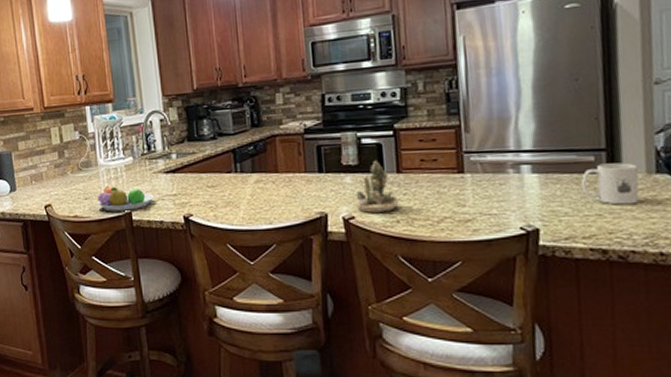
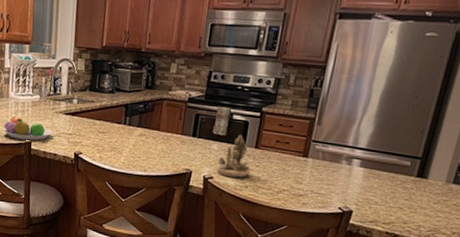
mug: present [581,162,640,205] -> none [394,169,441,205]

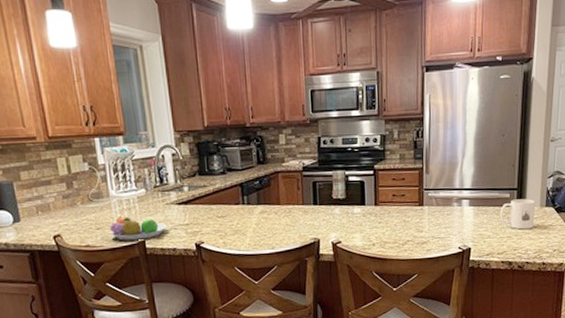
succulent planter: present [216,135,252,178] -> none [342,196,375,239]
mug: none [394,169,441,205] -> present [500,199,536,230]

